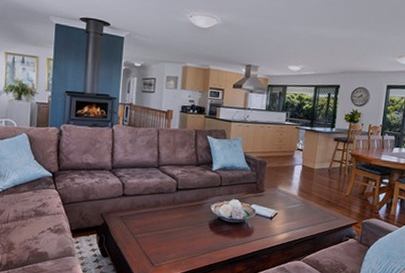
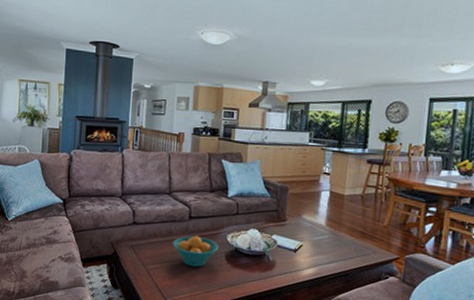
fruit bowl: none [160,206,204,235] -> present [172,235,219,267]

